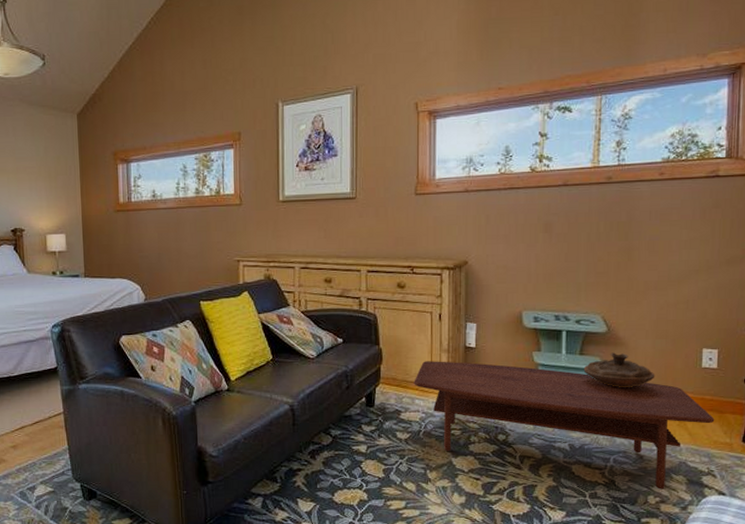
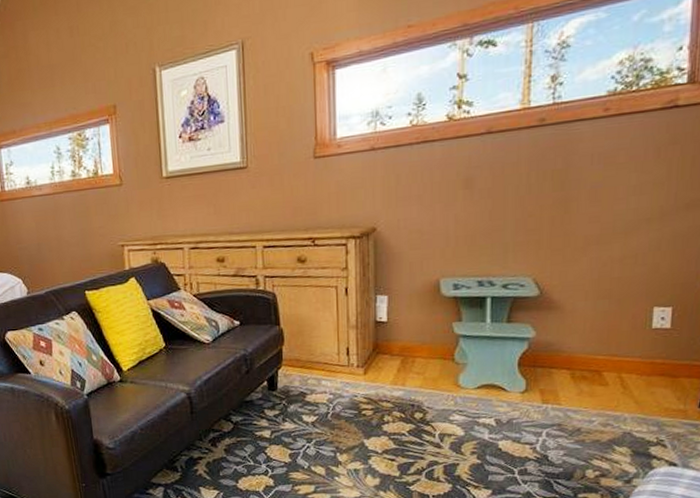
coffee table: present [414,361,715,490] -> none [319,338,667,463]
decorative bowl: present [583,352,655,387] -> none [511,318,596,356]

